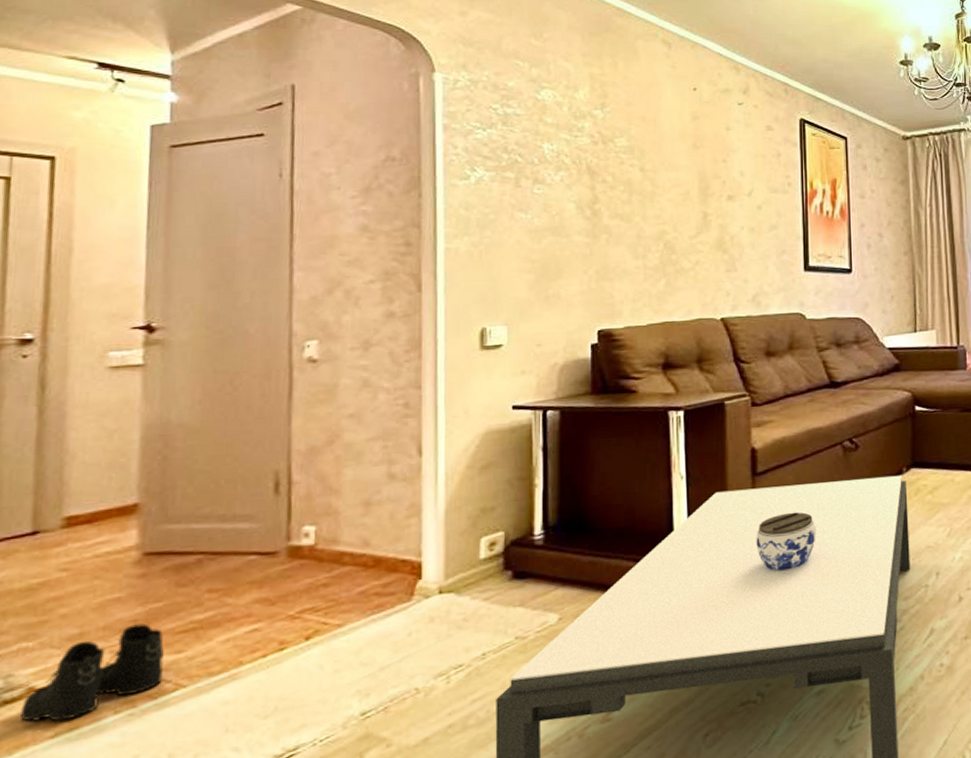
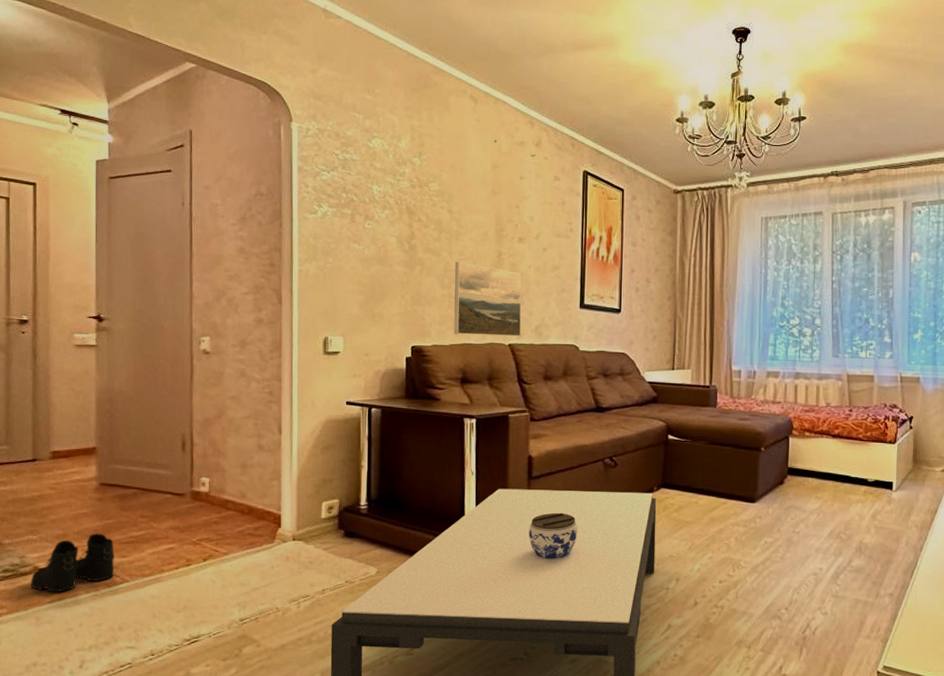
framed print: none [650,227,736,312] -> present [454,262,522,337]

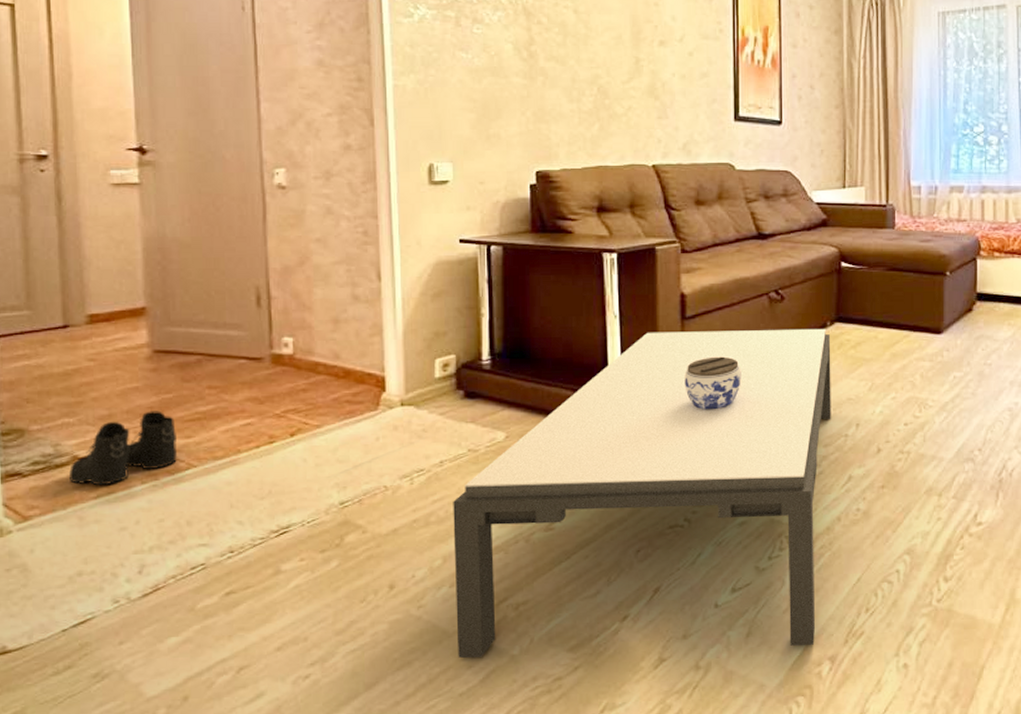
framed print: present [454,262,522,337] -> none [584,71,667,157]

